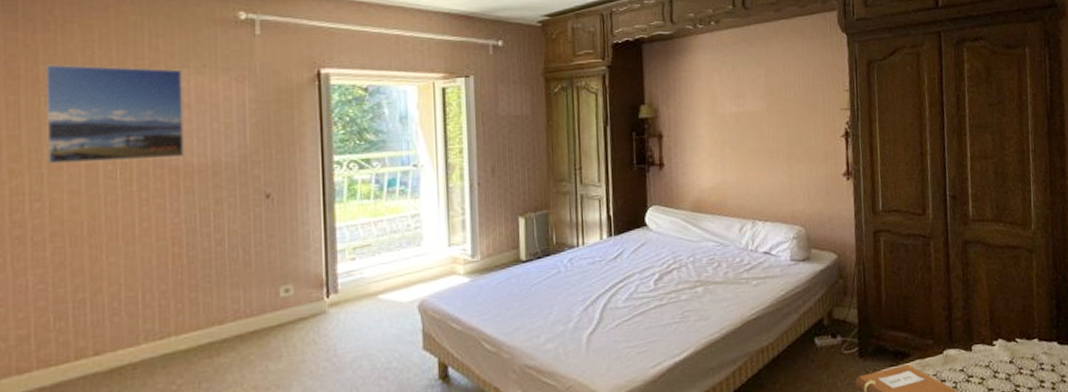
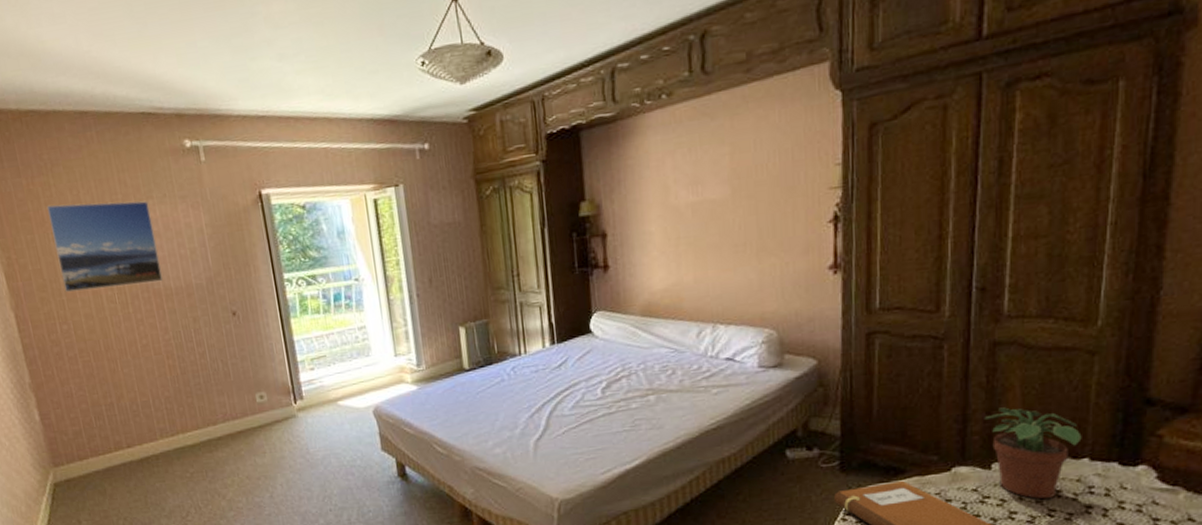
potted plant: none [963,296,1031,376] -> present [984,407,1082,499]

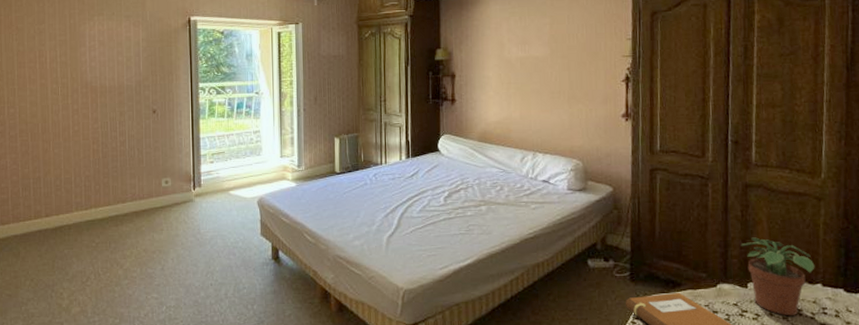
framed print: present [46,200,163,292] -> none [16,12,100,82]

